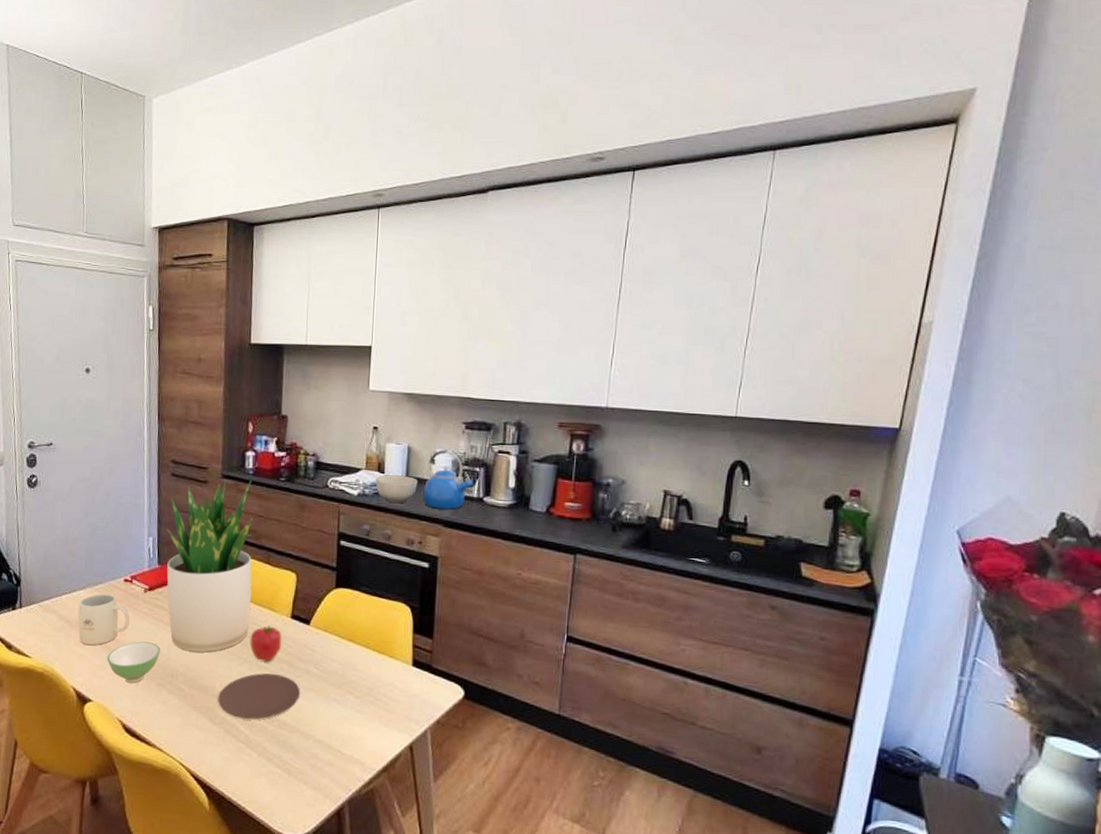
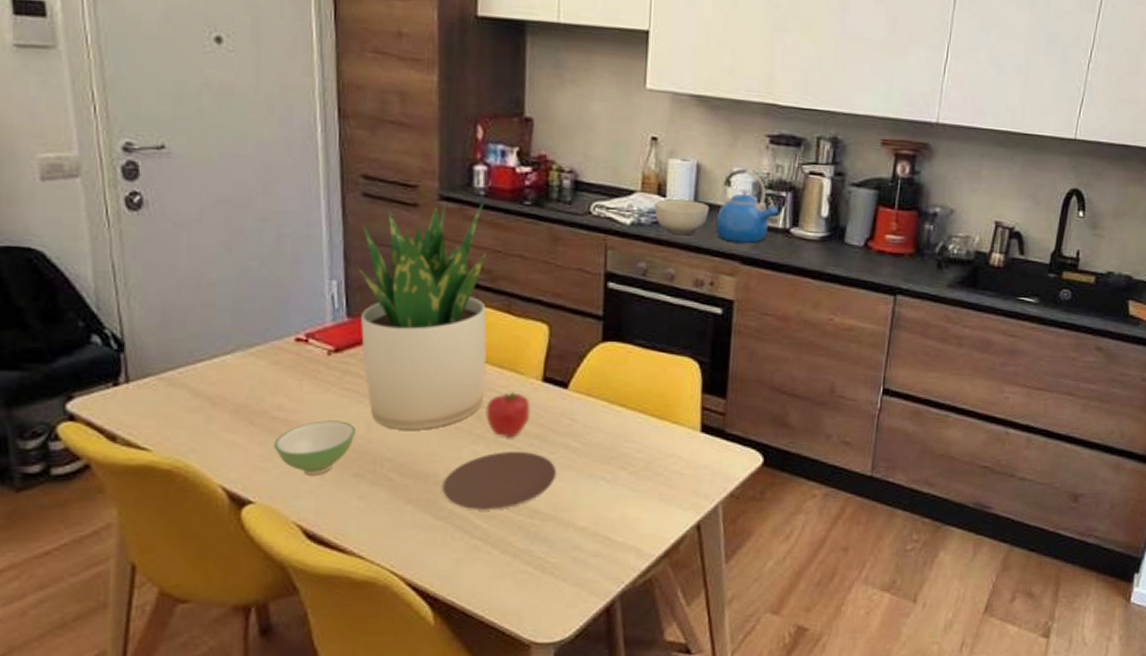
mug: present [78,593,130,646] -> none [224,359,306,430]

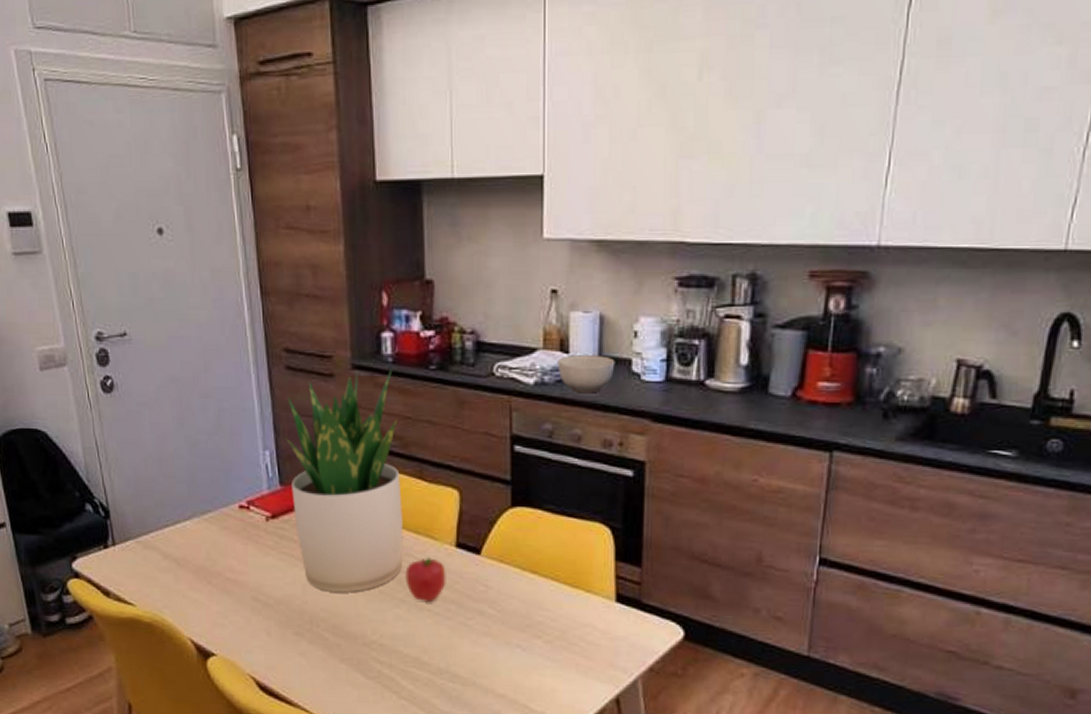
bowl: present [273,420,357,475] -> none [227,582,295,633]
plate: present [443,452,556,509] -> none [371,616,473,672]
kettle: present [716,168,780,243] -> none [623,317,692,398]

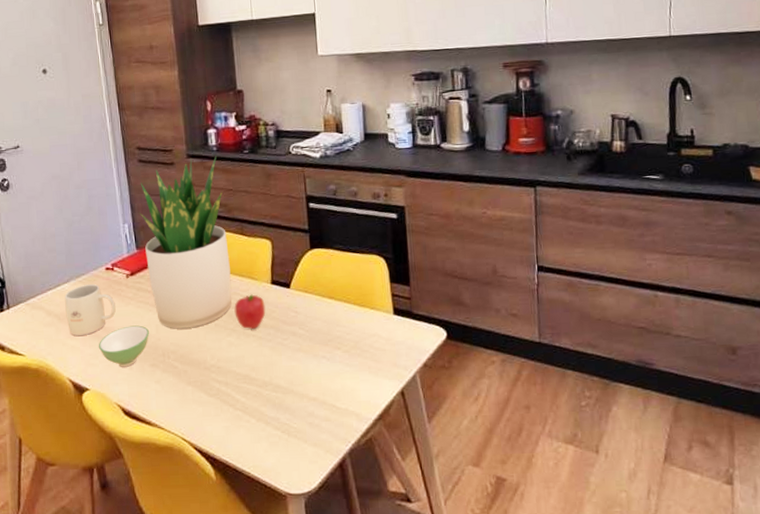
mug: none [186,524,251,589] -> present [64,284,116,337]
bowl: none [227,582,295,633] -> present [98,325,150,367]
bowl: present [557,355,615,394] -> none [335,133,377,161]

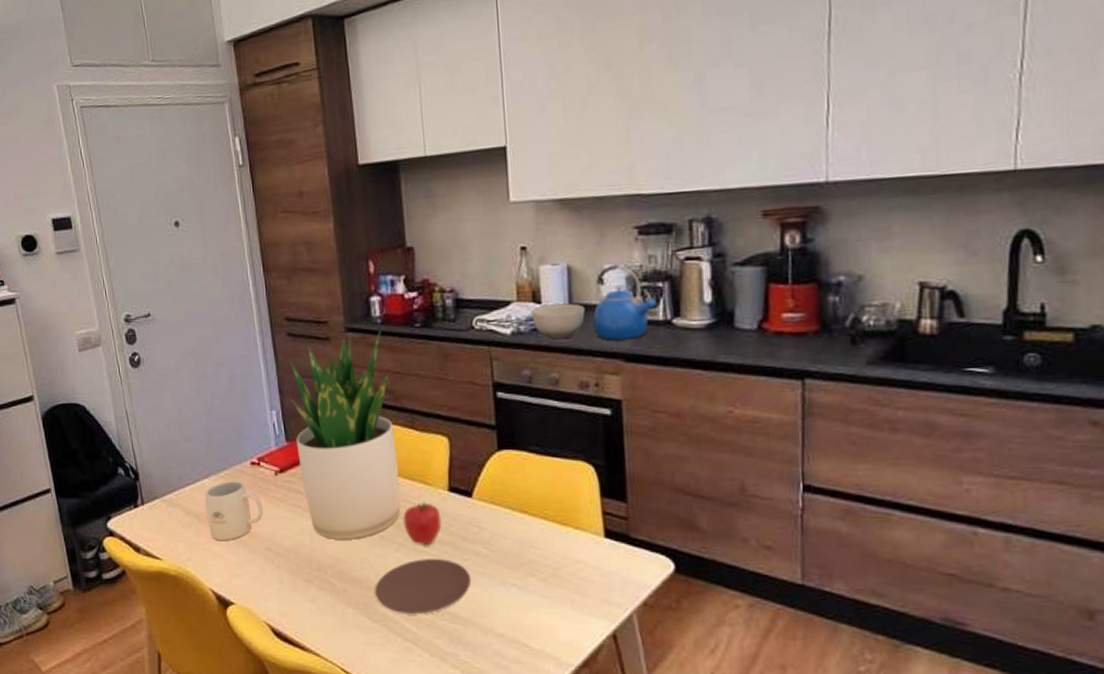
bowl: present [98,325,150,367] -> none [243,532,303,581]
plate: none [211,340,289,387] -> present [375,559,471,614]
bowl: none [335,133,377,161] -> present [531,303,586,340]
kettle: none [383,103,430,161] -> present [594,264,658,340]

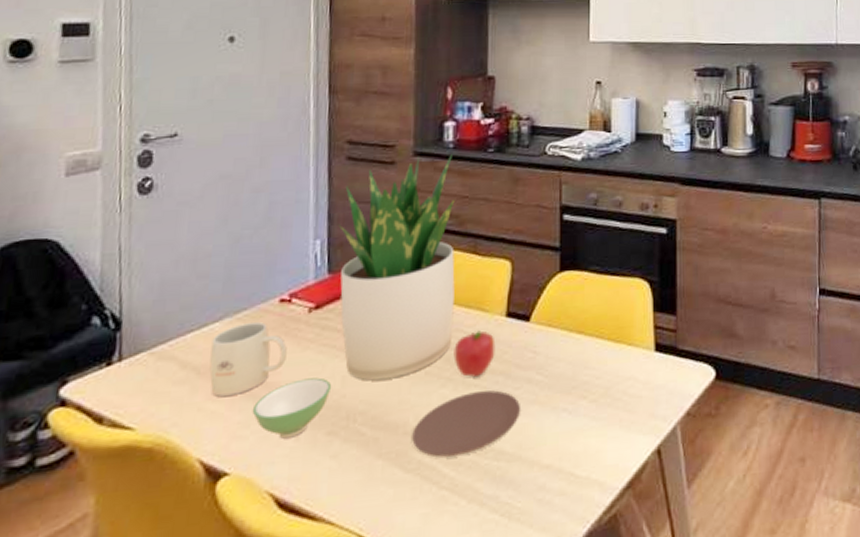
bowl: none [243,532,303,581] -> present [252,377,332,439]
bowl: present [531,303,586,340] -> none [601,133,650,165]
kettle: present [594,264,658,340] -> none [656,100,710,166]

